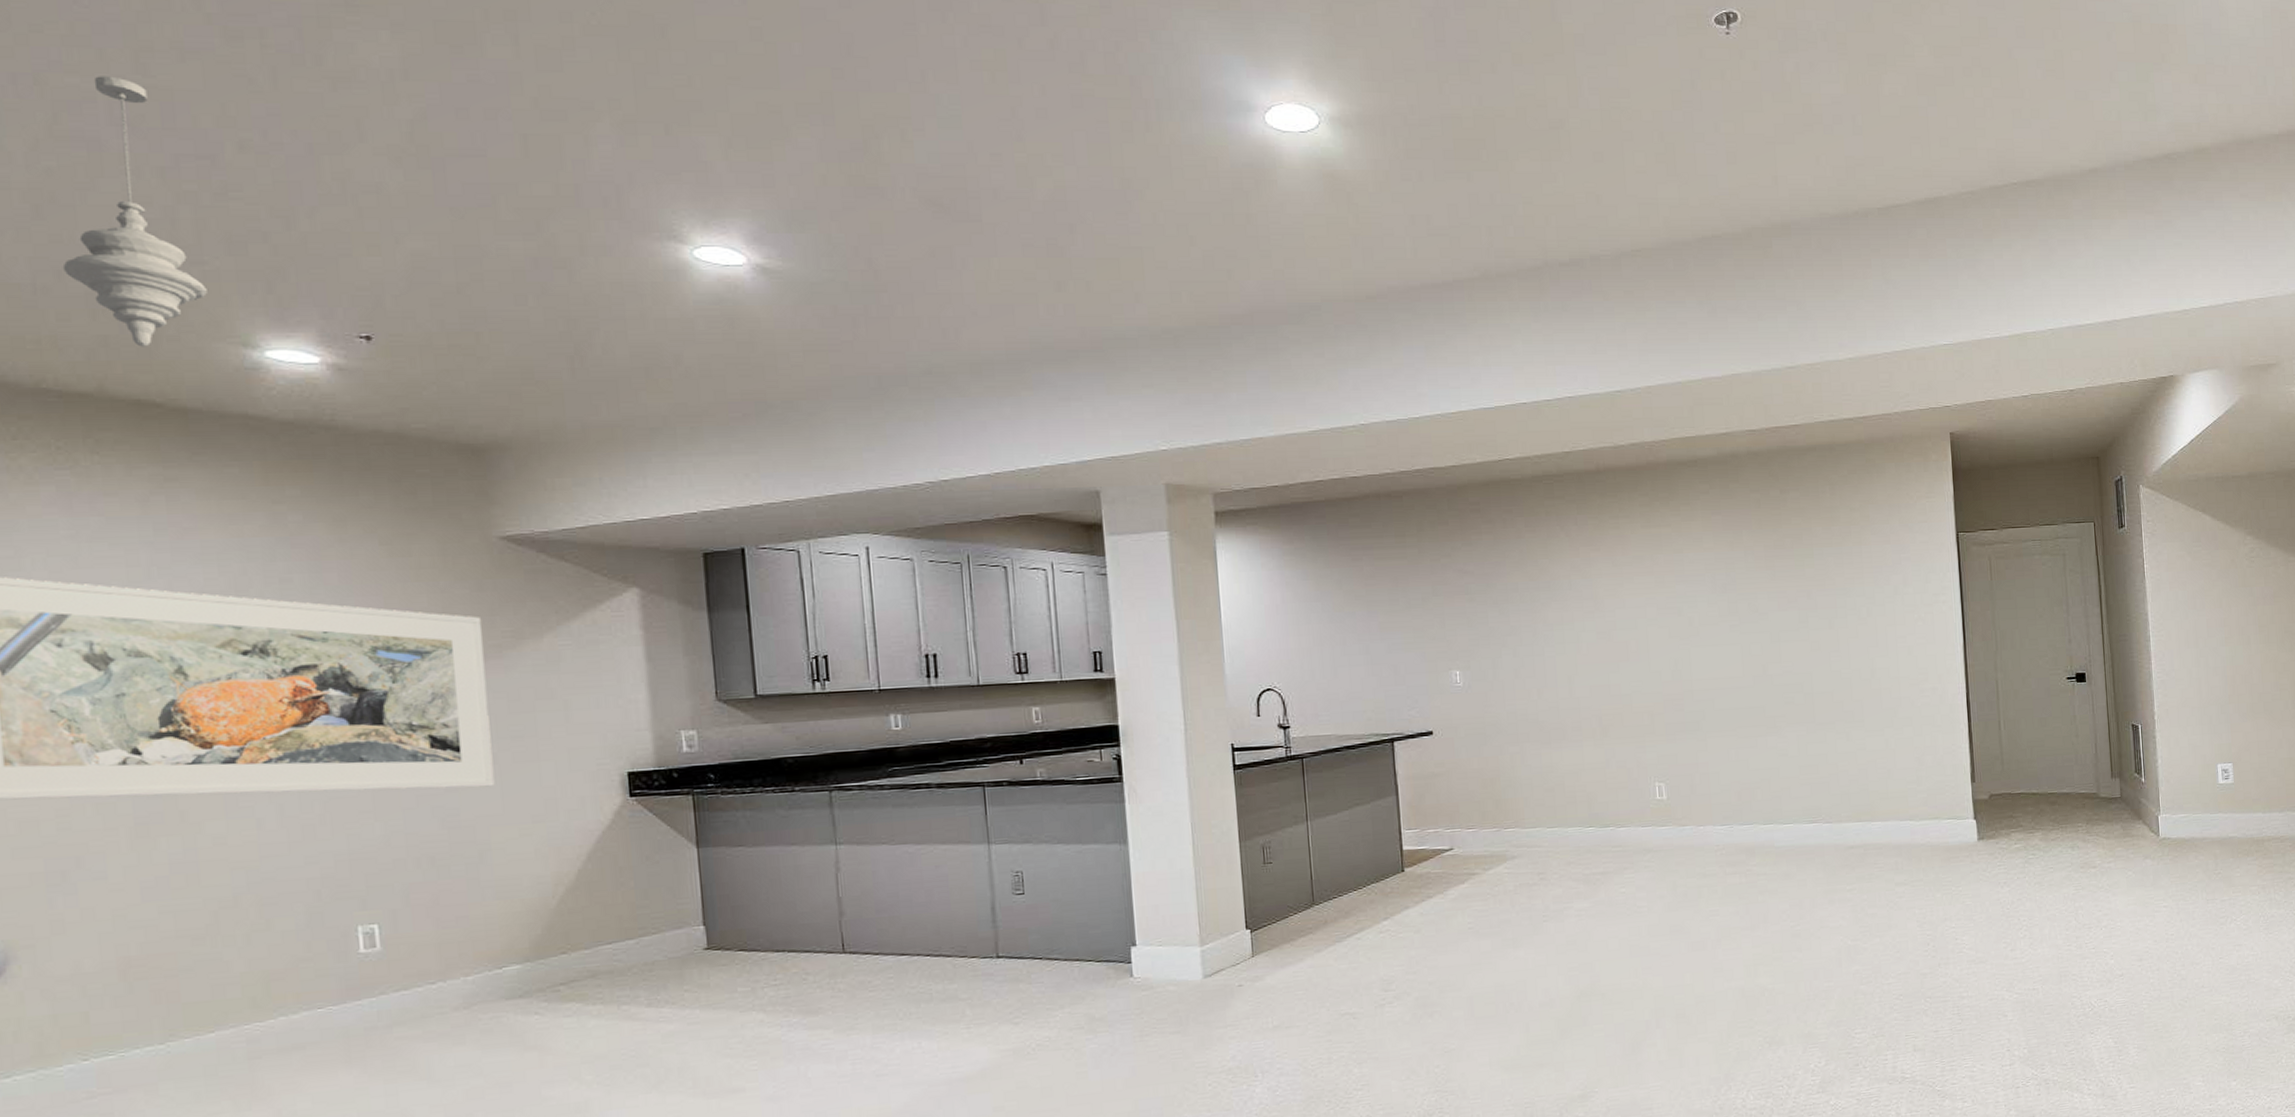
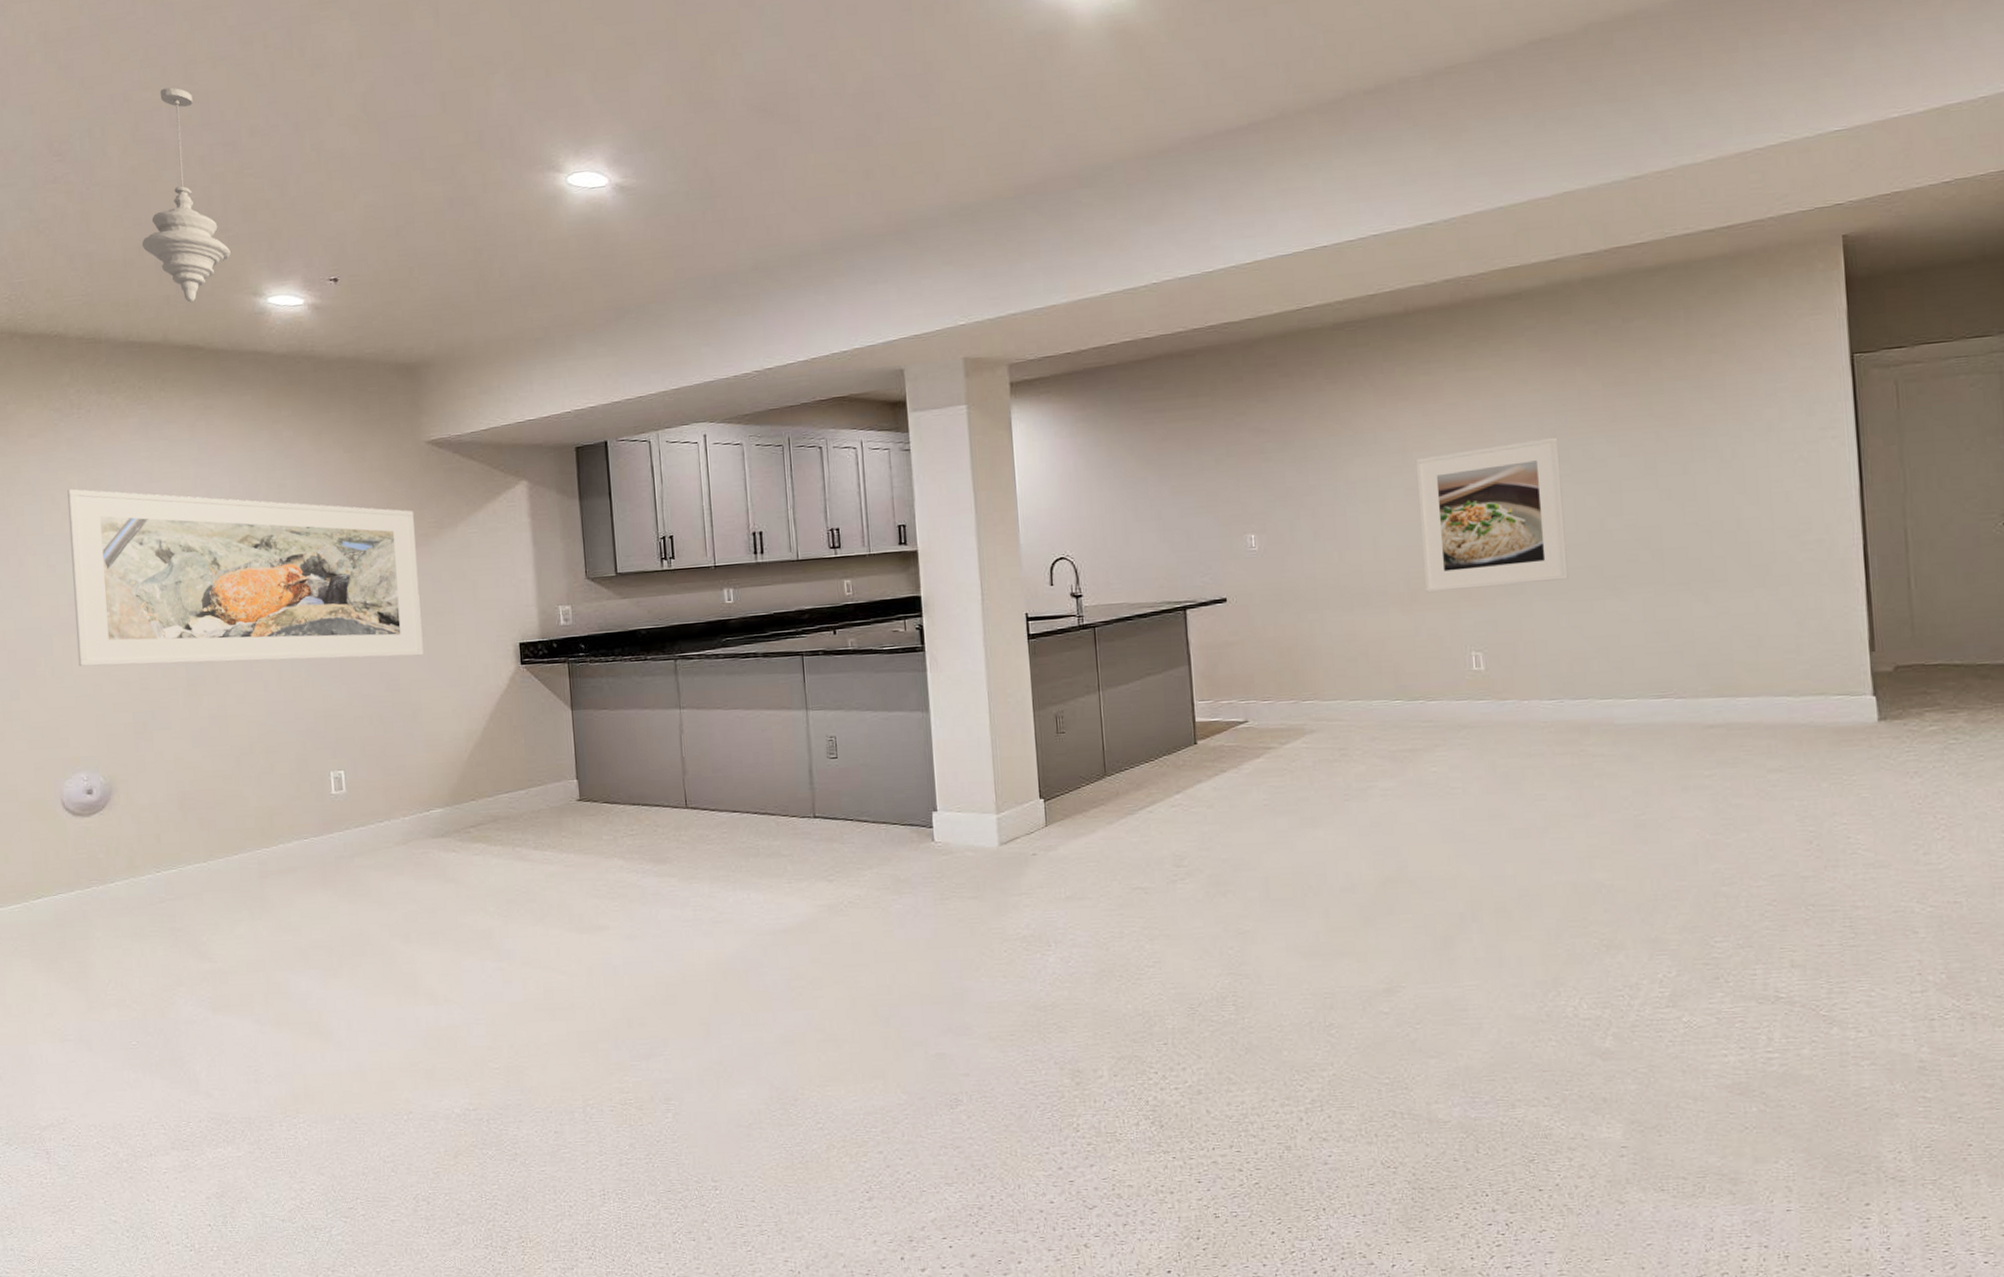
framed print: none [1606,591,1737,729] -> present [1415,437,1569,593]

